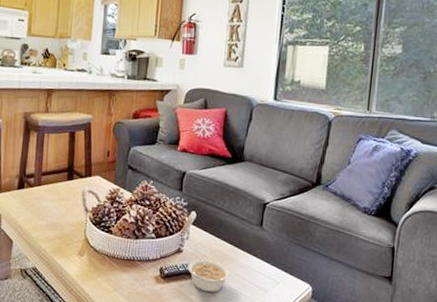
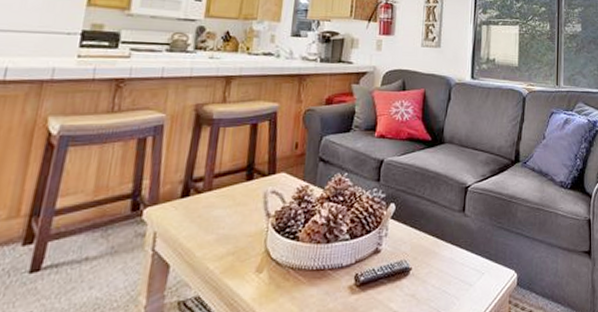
legume: present [187,259,230,292] -> none [386,257,433,296]

